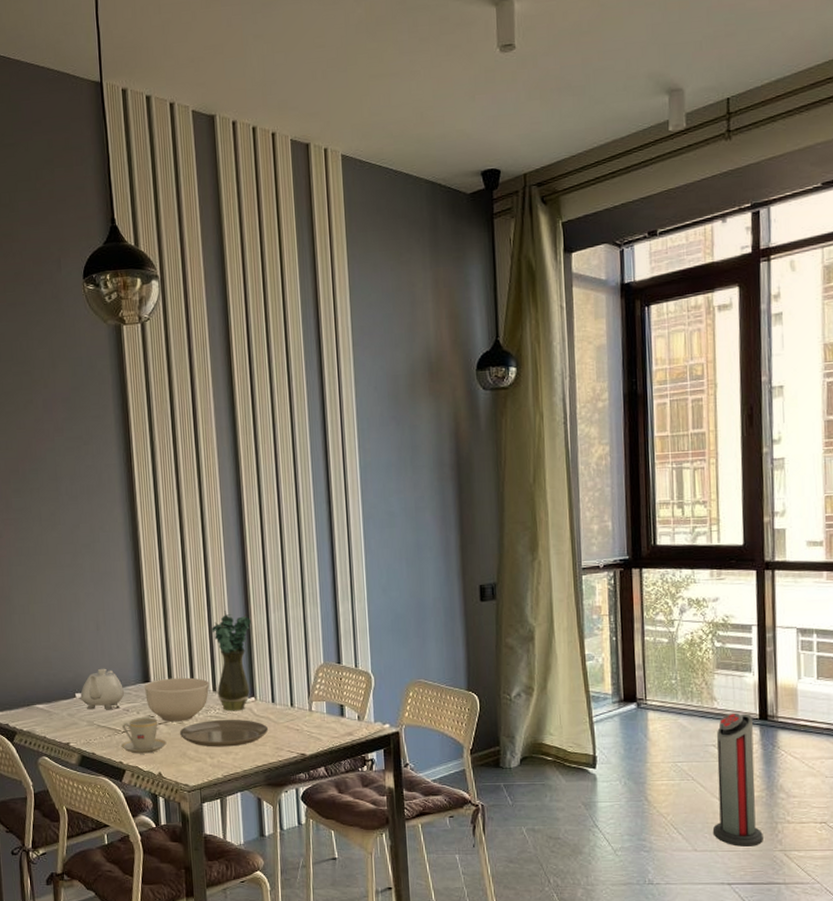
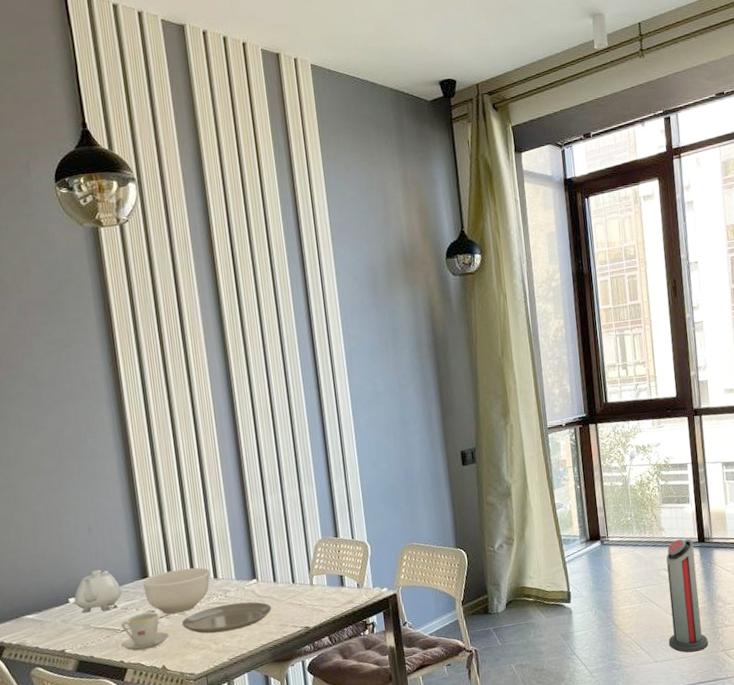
vase: present [212,611,251,712] -> none [209,499,251,596]

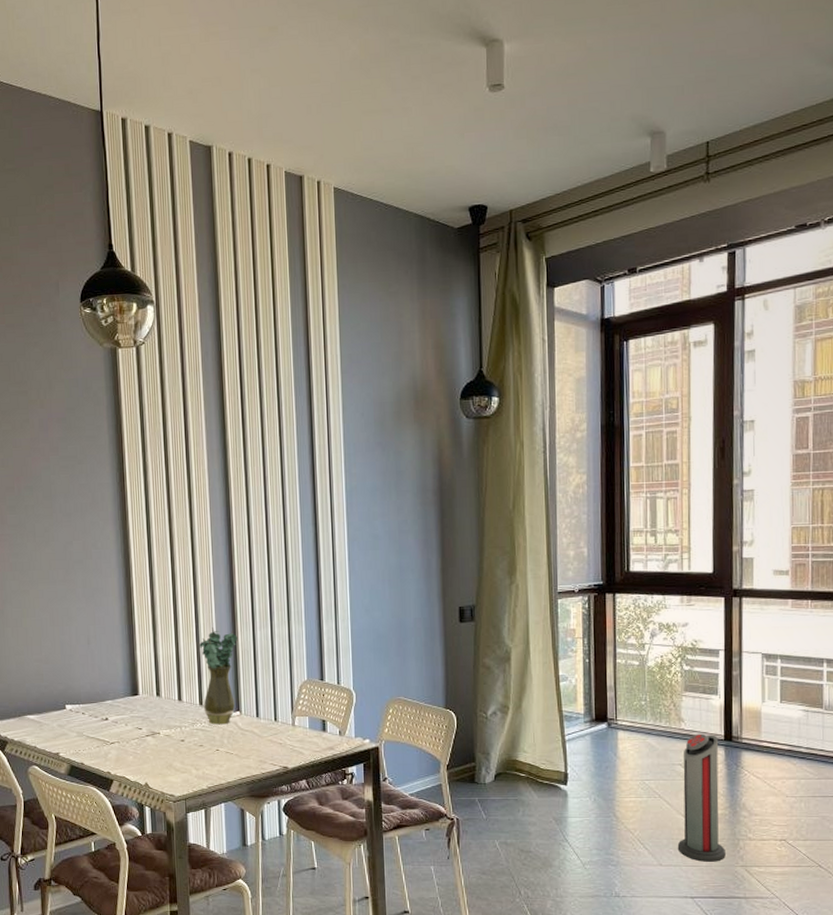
teapot: present [74,569,121,613] -> none [70,681,113,722]
teacup: present [120,612,169,651] -> none [108,729,154,765]
bowl: present [143,567,211,615] -> none [133,691,196,734]
plate: present [181,601,272,634] -> none [166,732,253,759]
vase: none [209,499,251,596] -> present [200,627,237,725]

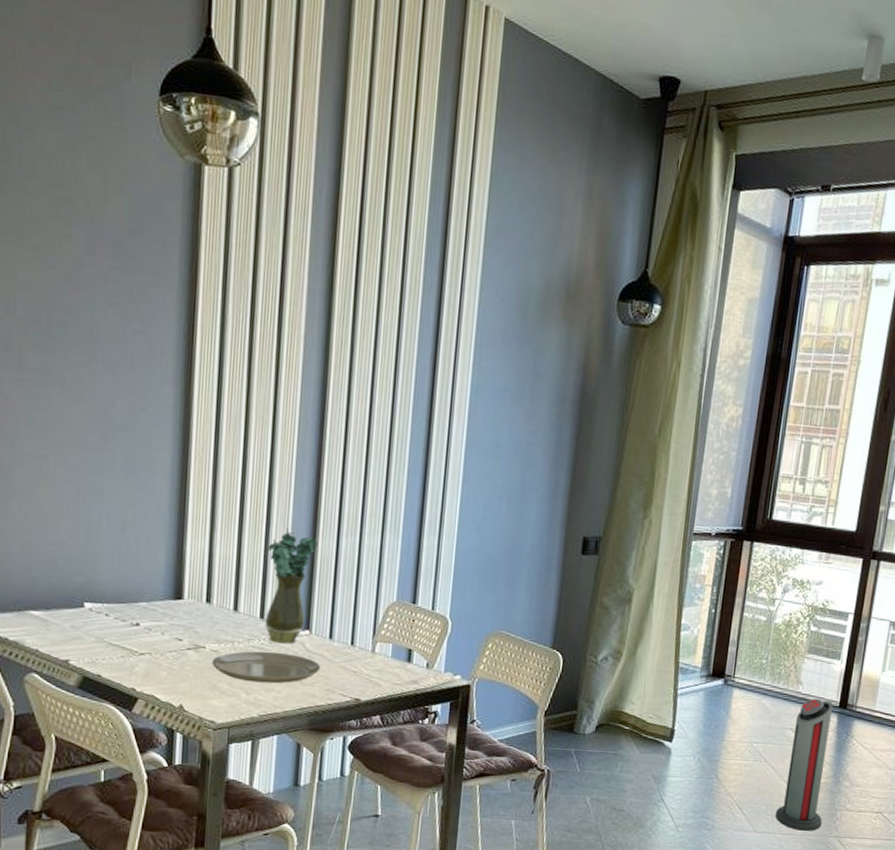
plate: none [166,732,253,759] -> present [211,651,321,684]

